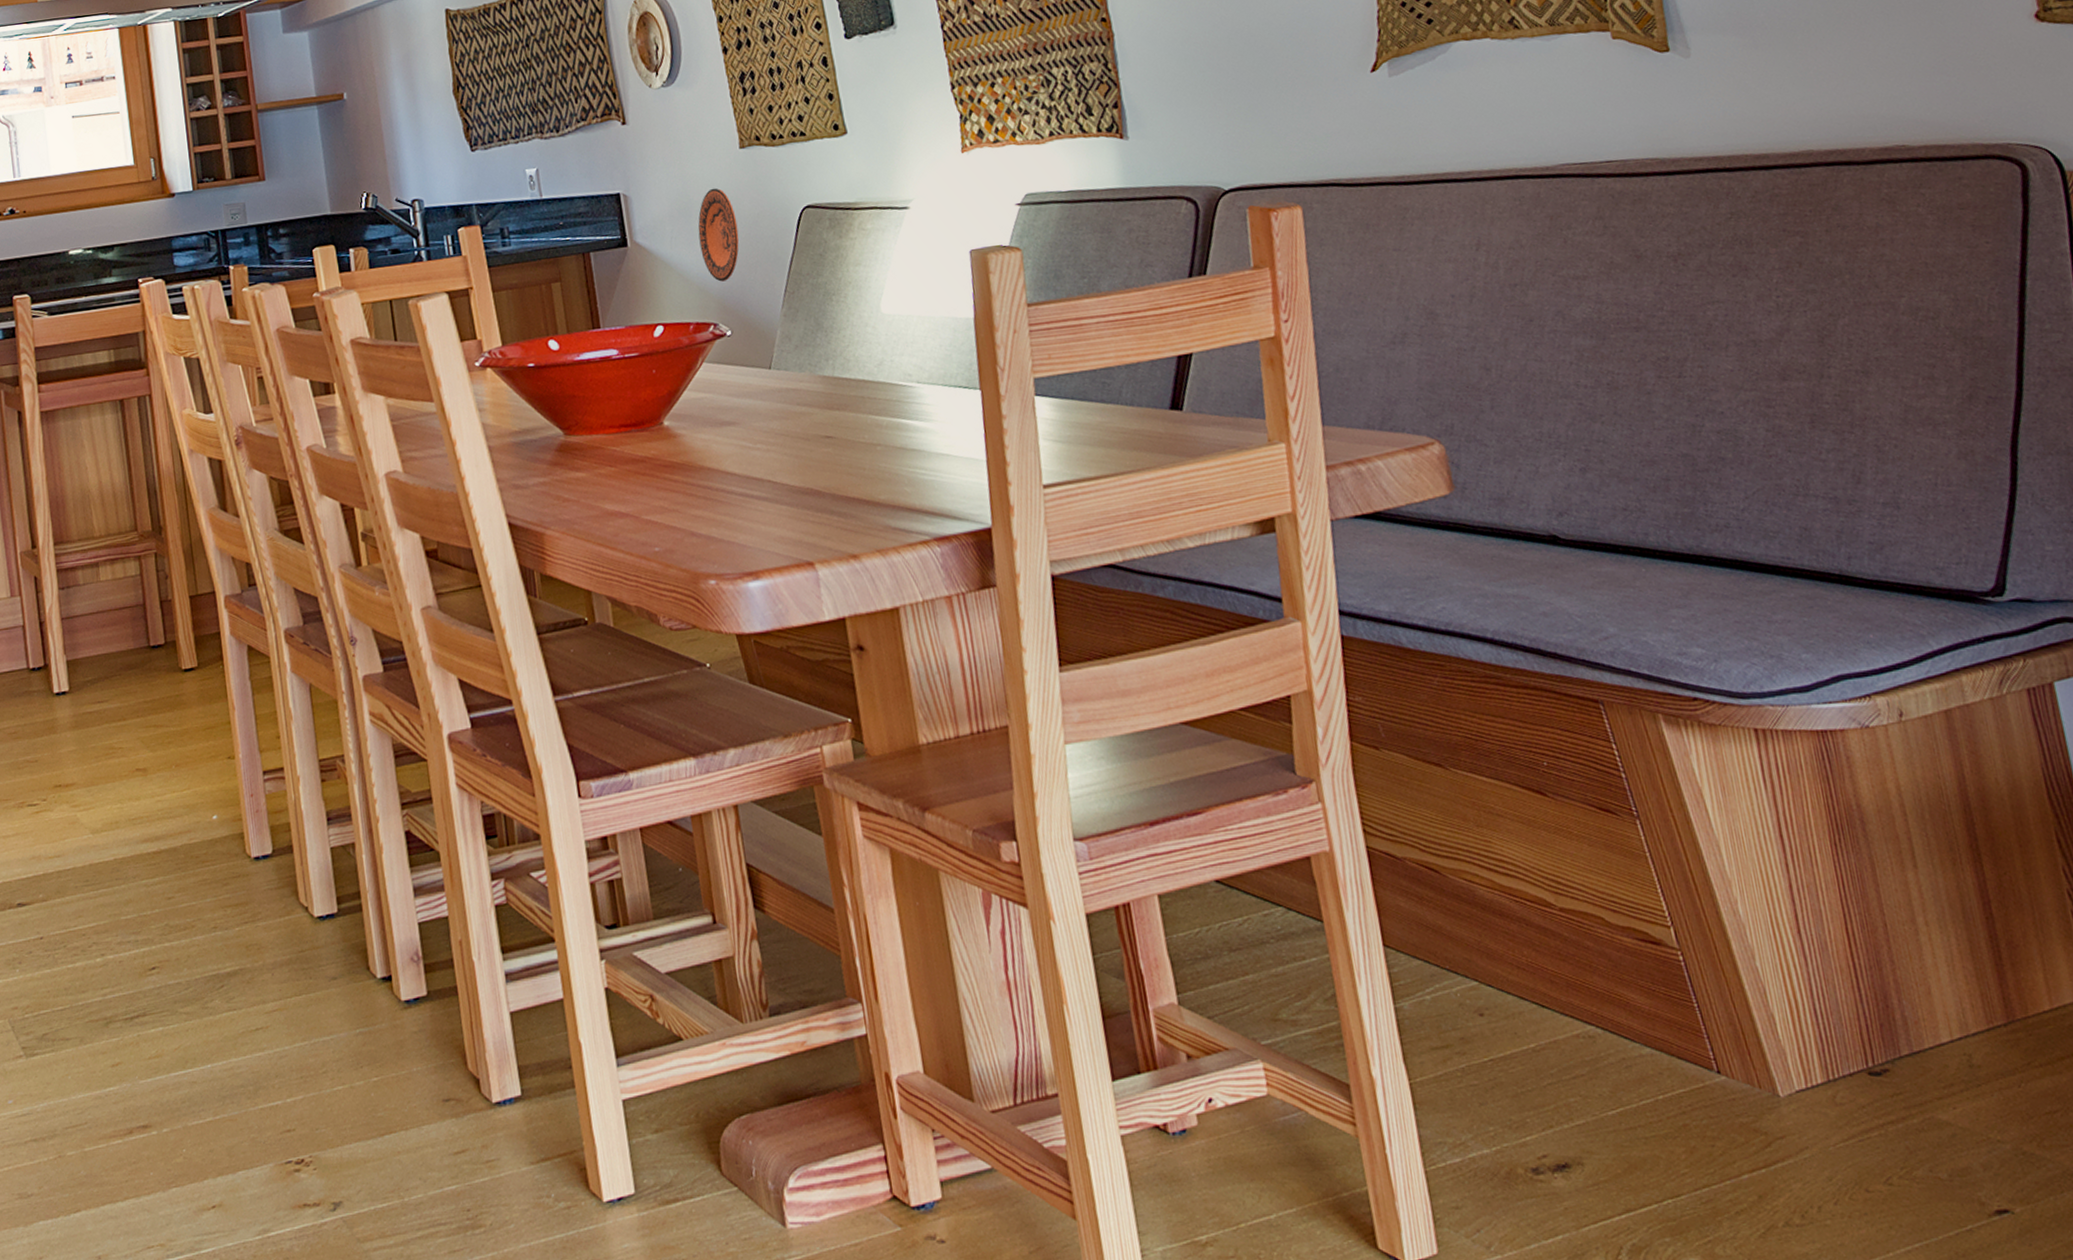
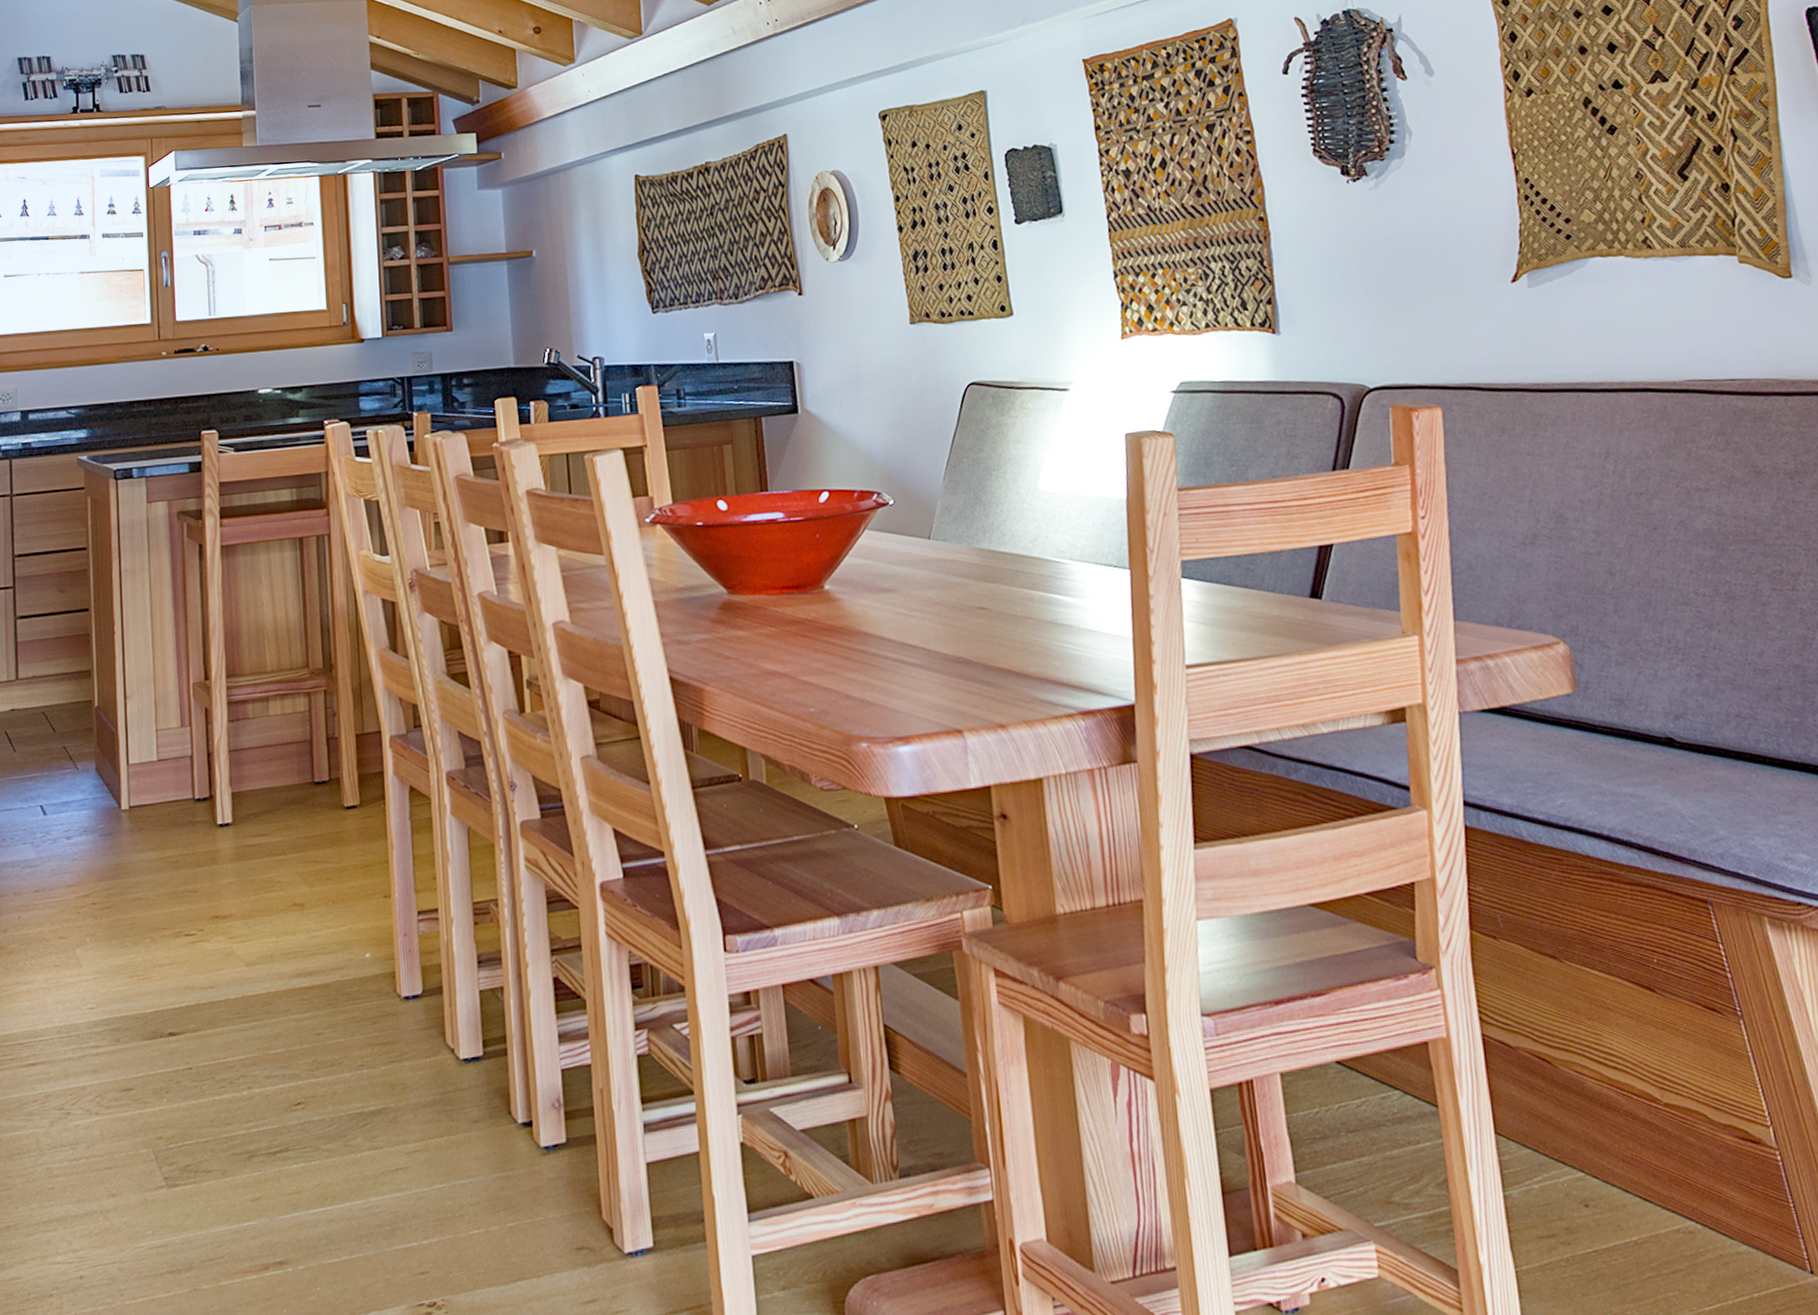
decorative plate: present [698,188,739,282] -> none [866,361,906,452]

